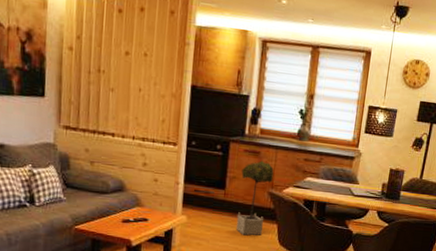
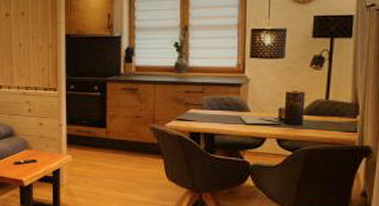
potted tree: present [235,160,274,236] -> none [120,97,155,172]

